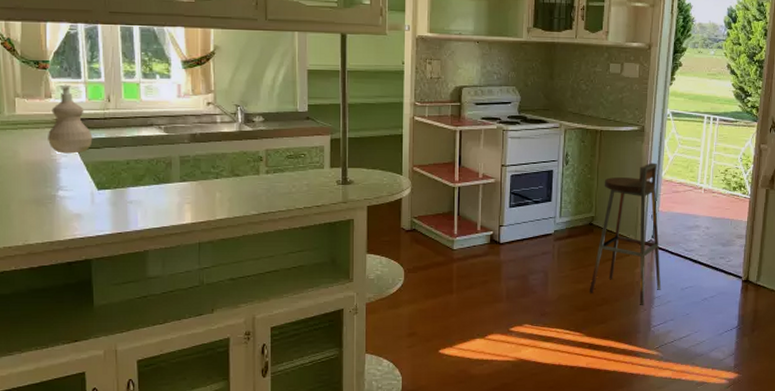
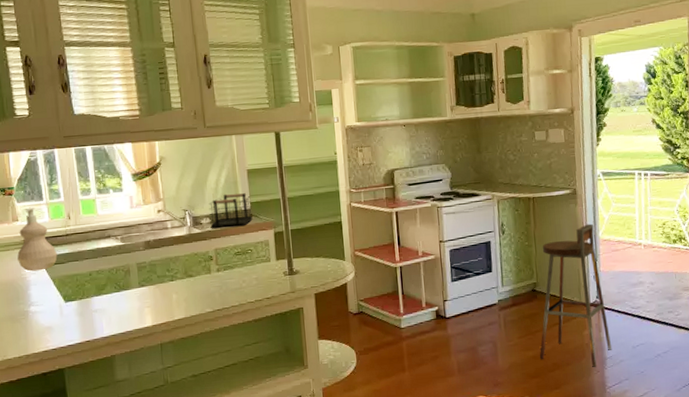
dish rack: none [263,93,309,129] -> present [208,193,253,228]

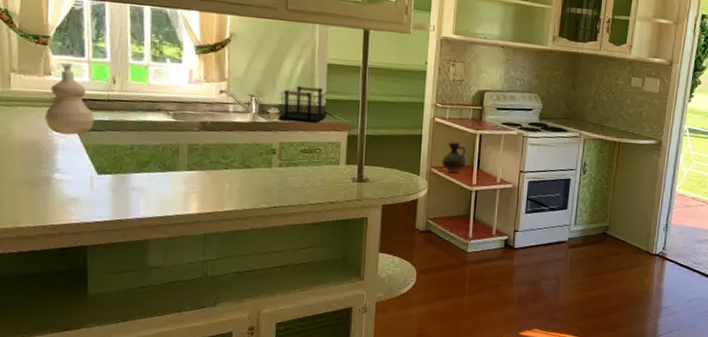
ceramic jug: none [364,223,387,254] -> present [442,142,467,174]
bar stool: present [539,223,613,367] -> none [599,176,672,315]

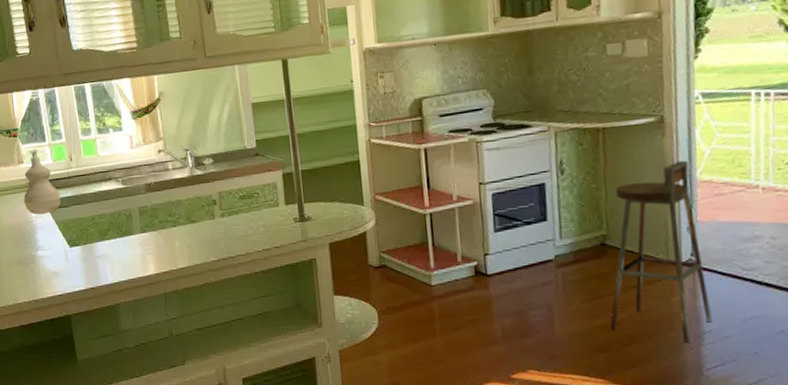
dish rack: present [278,85,327,123] -> none [211,130,259,169]
ceramic jug: present [442,142,467,174] -> none [386,161,414,198]
bar stool: none [599,176,672,315] -> present [609,160,713,343]

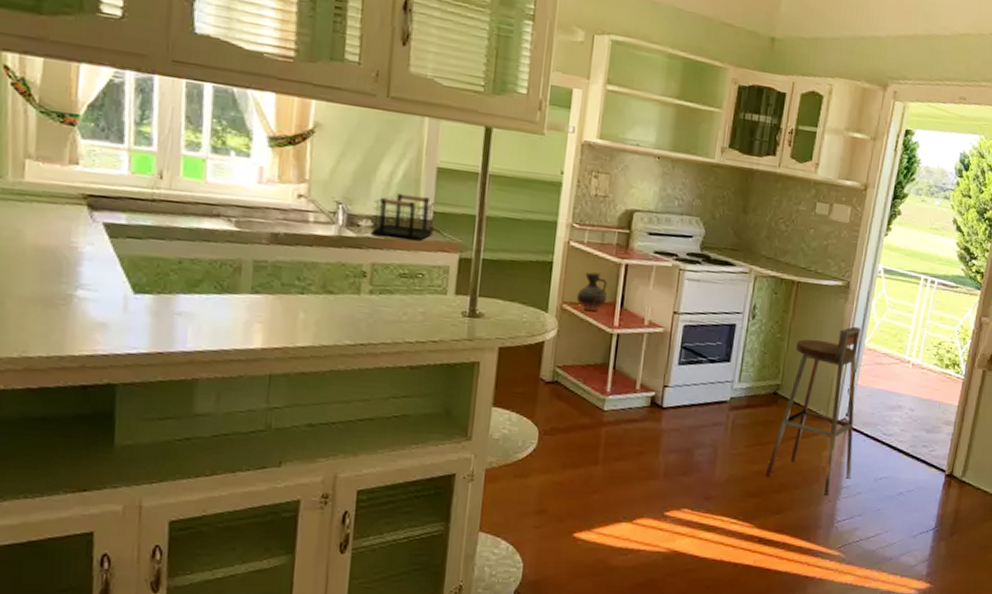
soap bottle: present [23,148,61,215] -> none [68,149,134,243]
dish rack: none [211,130,259,169] -> present [372,192,436,242]
ceramic jug: none [386,161,414,198] -> present [576,272,608,312]

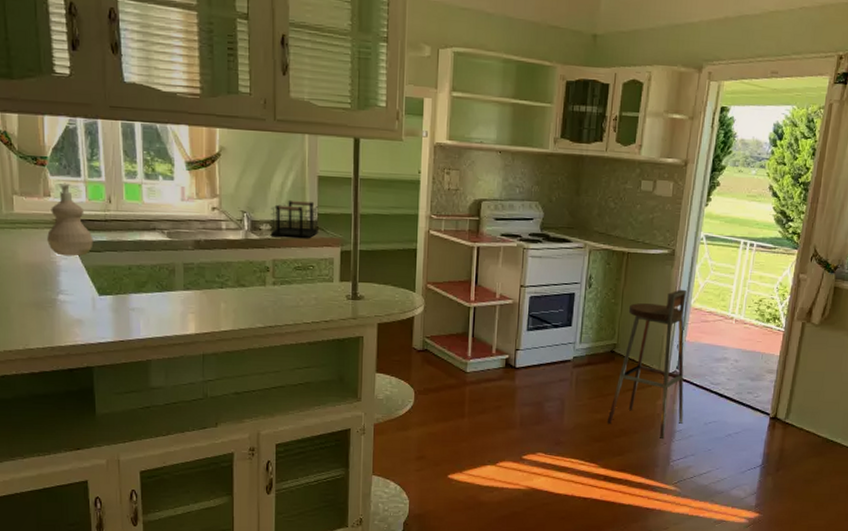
soap bottle: none [68,149,134,243] -> present [47,182,94,257]
ceramic jug: present [576,272,608,312] -> none [438,255,464,289]

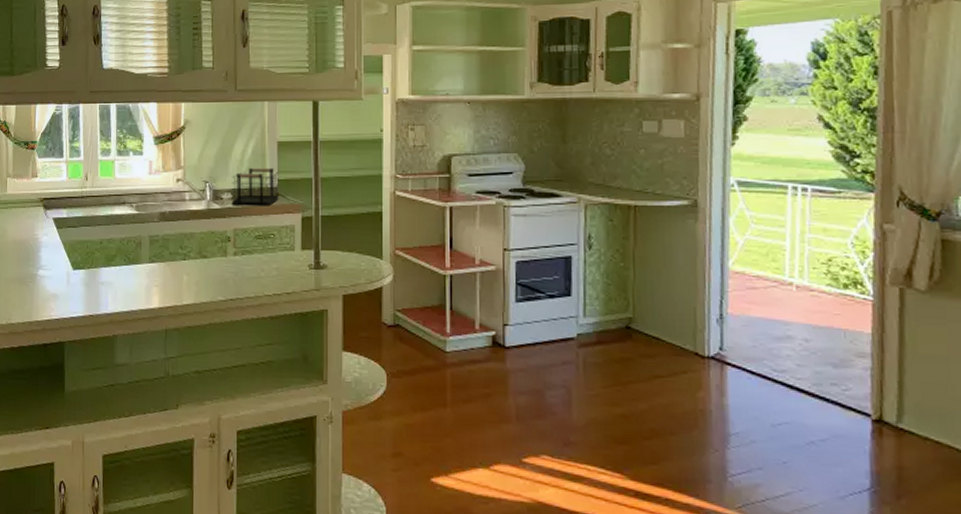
soap bottle: present [47,182,94,257] -> none [32,164,71,233]
bar stool: present [606,289,686,439] -> none [630,248,740,444]

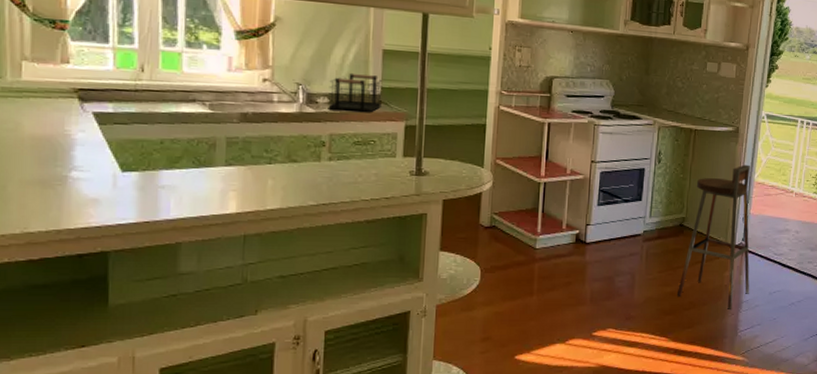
bar stool: none [630,248,740,444] -> present [676,164,750,309]

